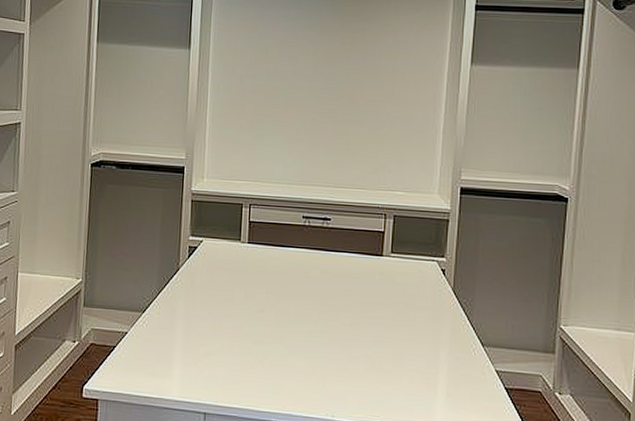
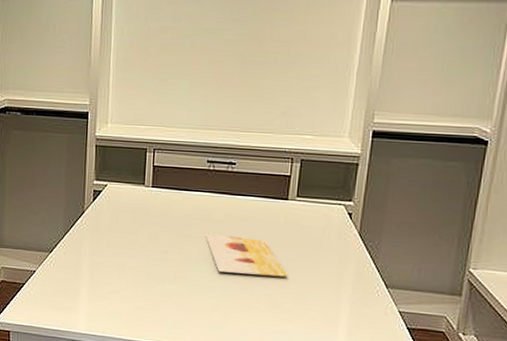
painting: none [302,290,386,336] -> present [205,233,288,277]

